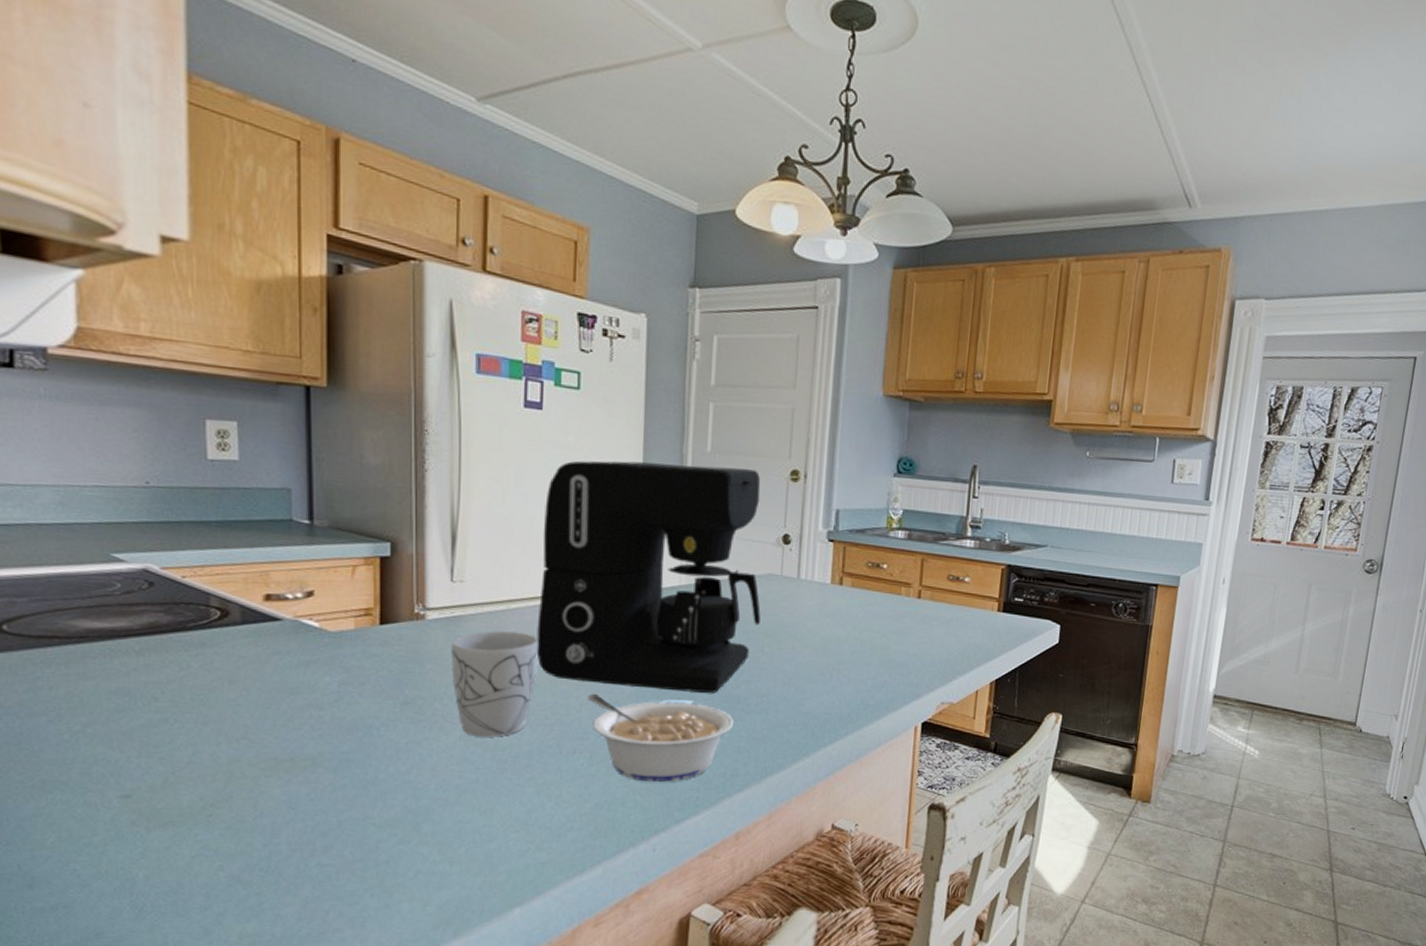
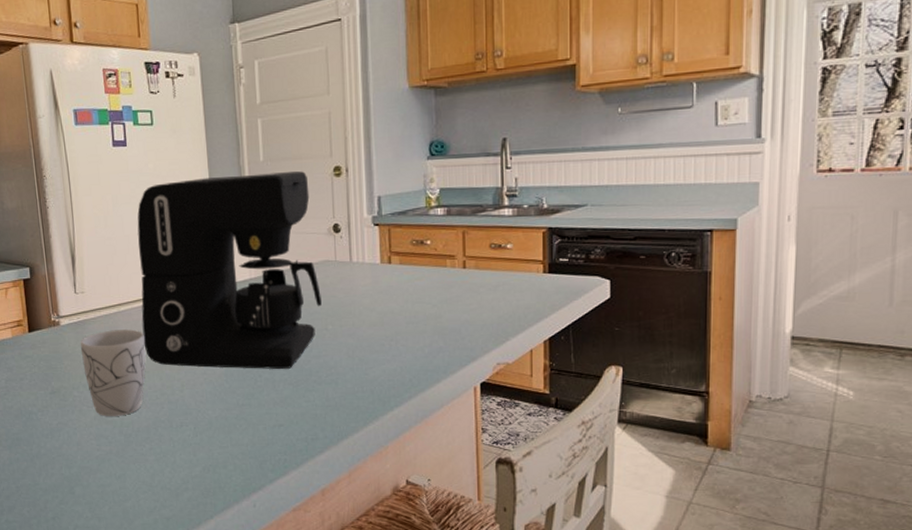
legume: present [586,694,735,783] -> none [186,376,310,448]

